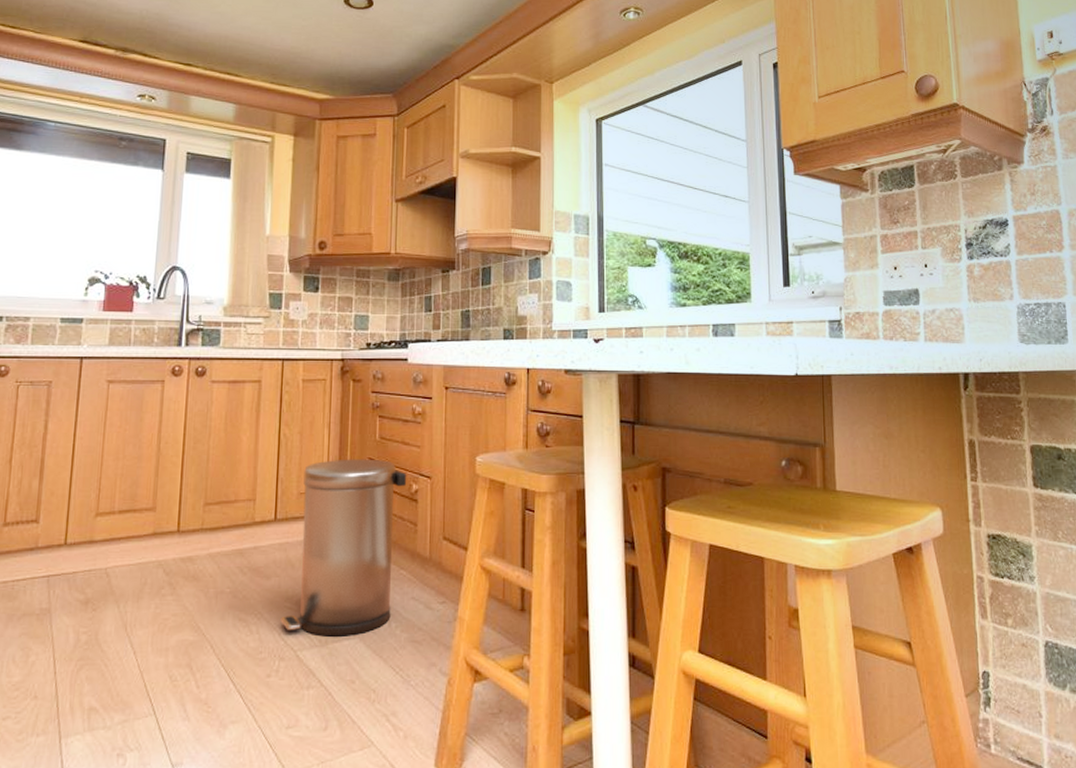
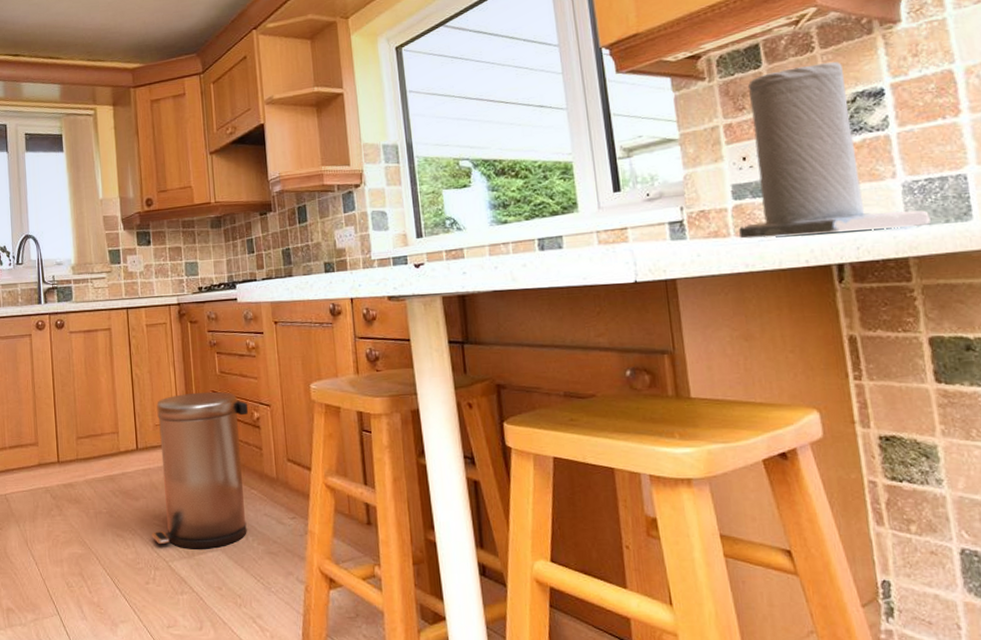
paper towel: none [887,190,1038,344] -> present [739,62,932,239]

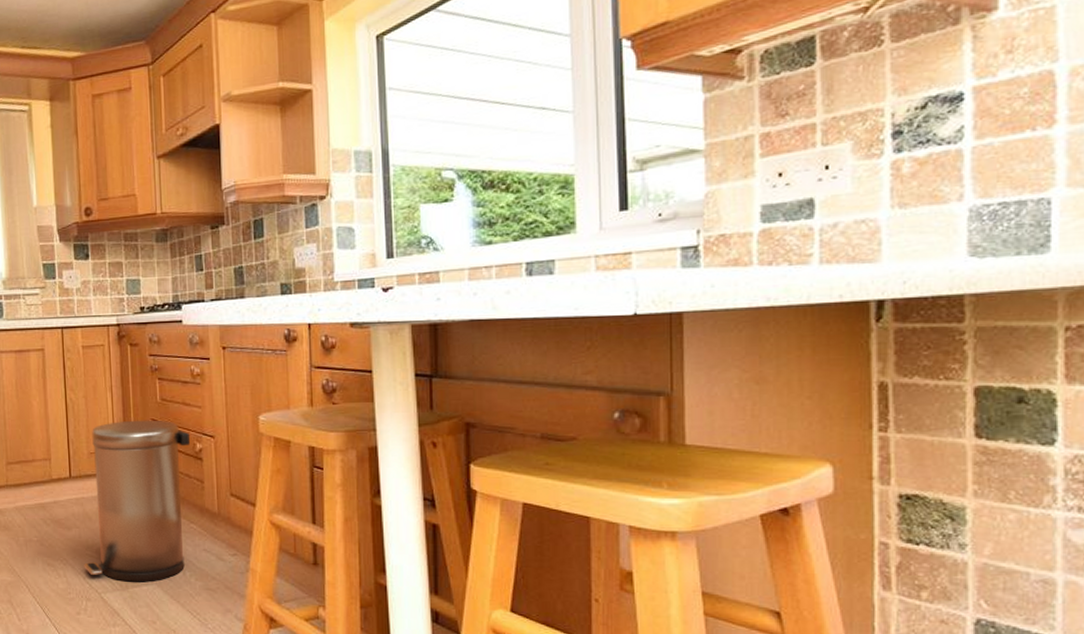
paper towel: present [739,62,932,239] -> none [764,59,999,268]

